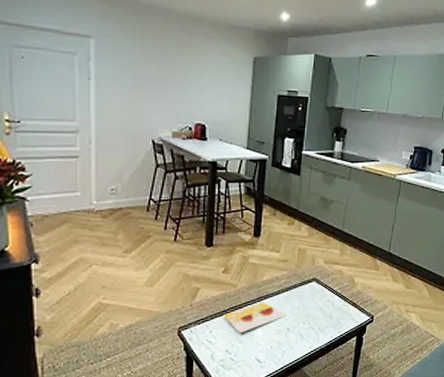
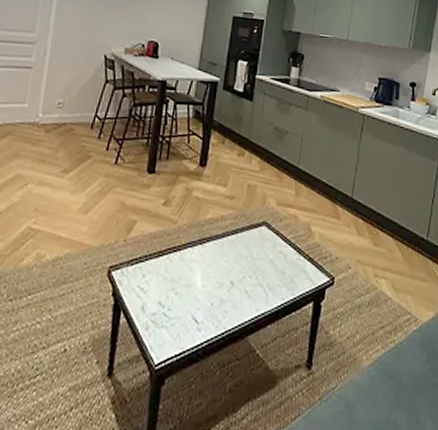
painting: present [223,302,288,333] -> none [159,245,232,282]

